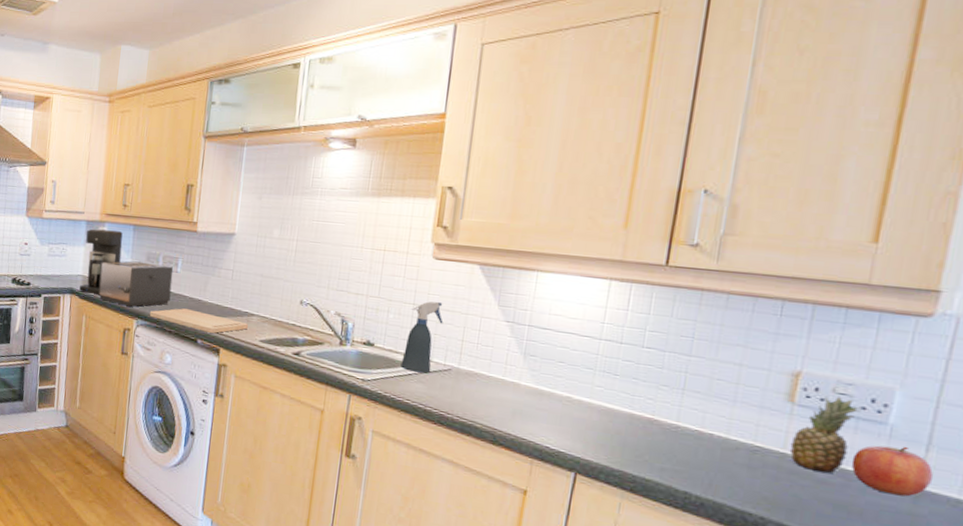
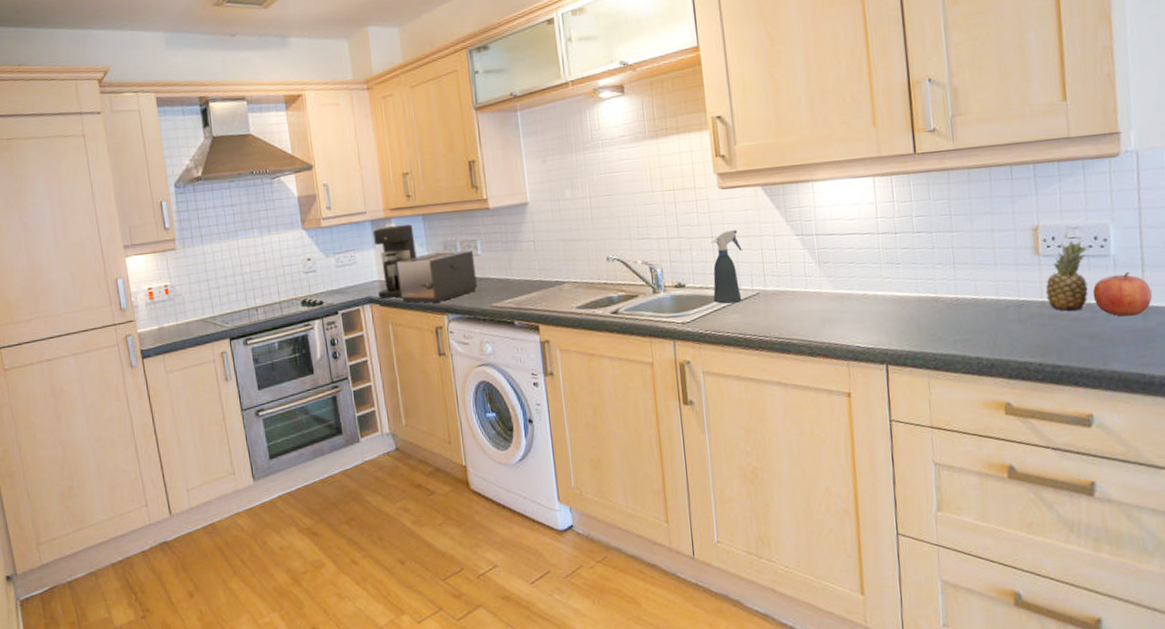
cutting board: present [149,308,248,333] -> none [458,291,561,312]

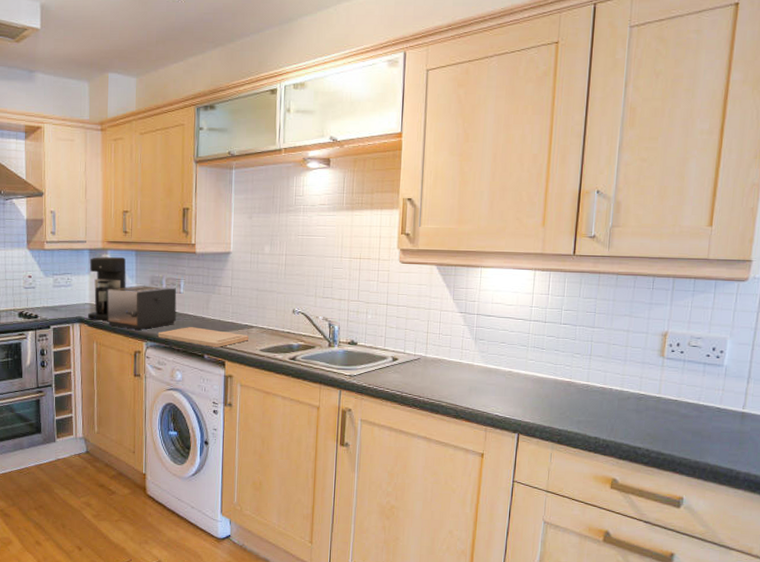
cutting board: none [458,291,561,312] -> present [157,327,248,347]
spray bottle: present [711,229,742,304] -> none [380,300,412,364]
fruit: present [1045,240,1090,311] -> none [663,348,707,408]
fruit: present [1092,271,1153,317] -> none [702,381,753,419]

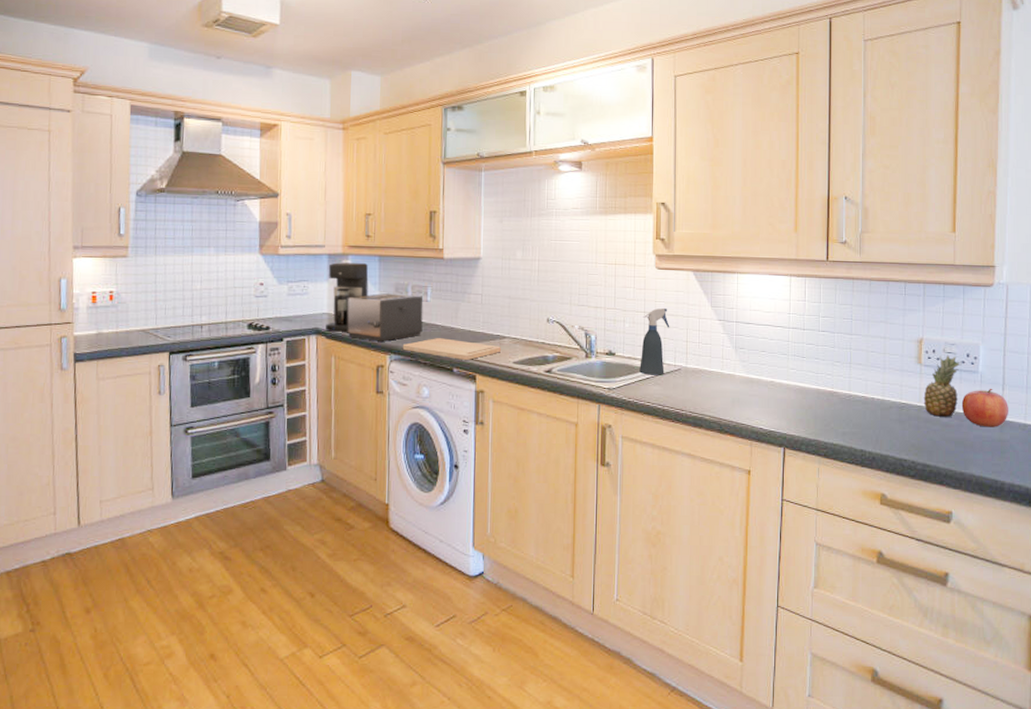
spray bottle: none [380,300,412,364] -> present [639,307,670,375]
fruit: none [663,348,707,408] -> present [923,354,962,417]
fruit: none [702,381,753,419] -> present [961,388,1009,427]

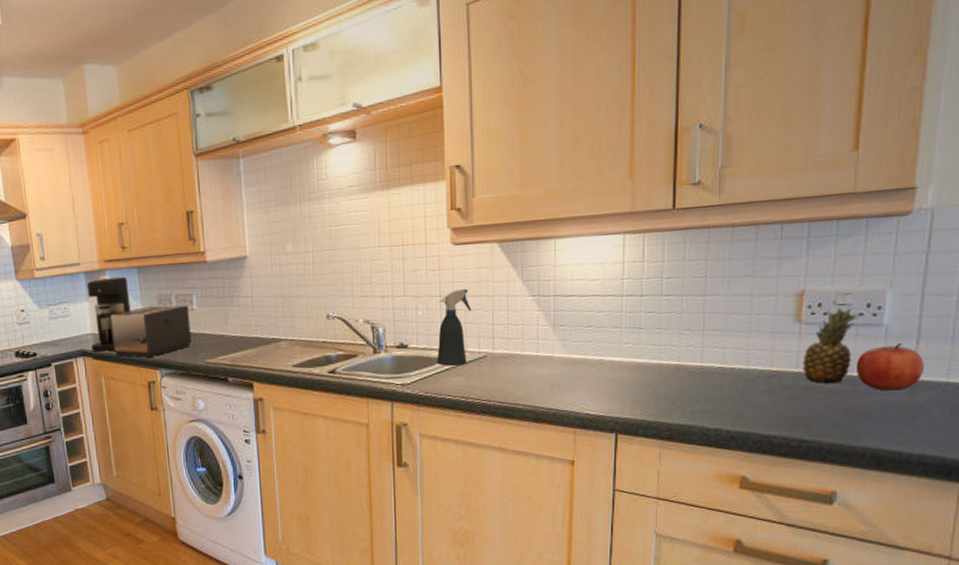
cutting board: present [402,338,501,360] -> none [172,347,277,368]

